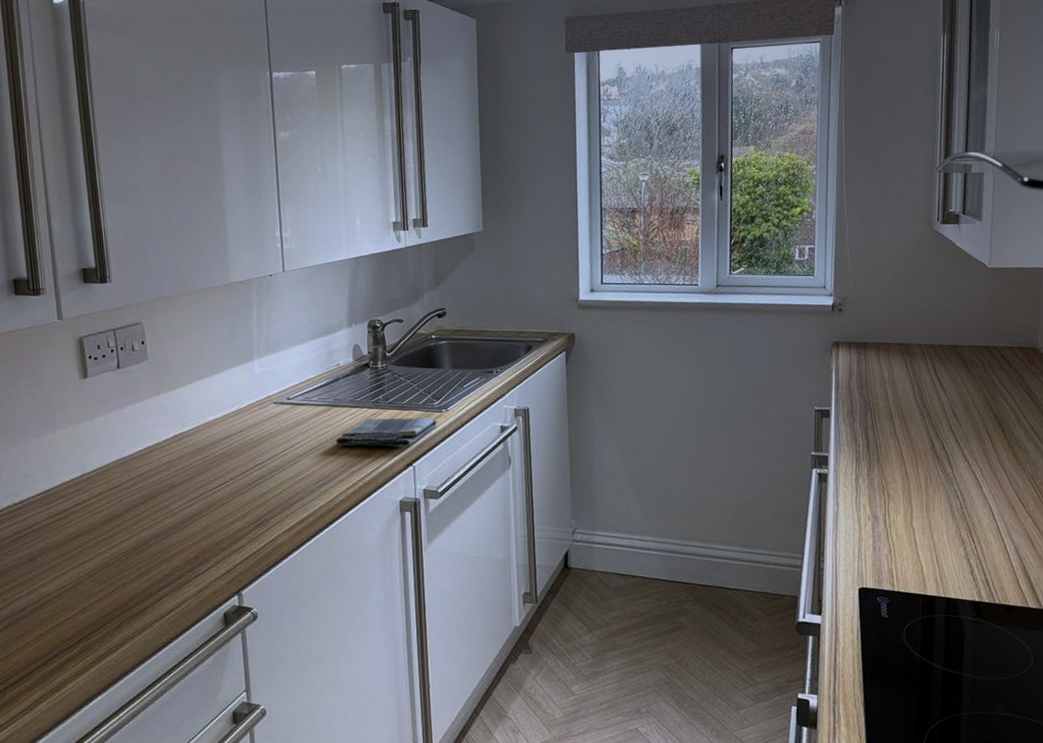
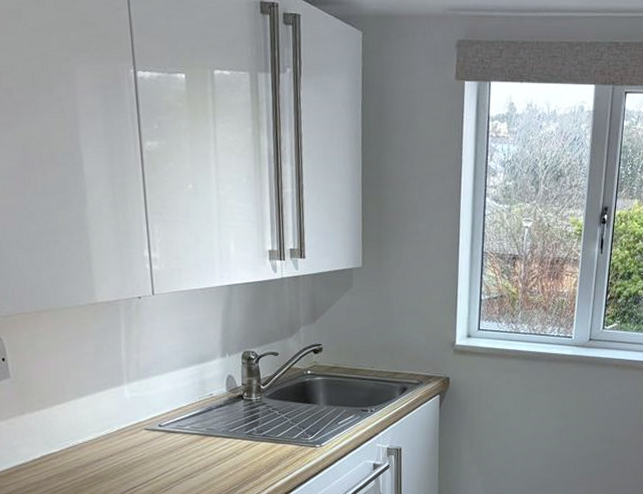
dish towel: present [335,417,437,448] -> none [209,449,311,480]

